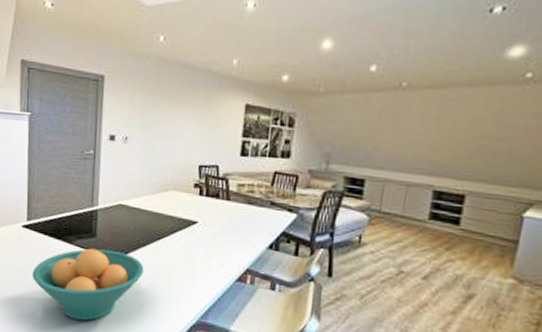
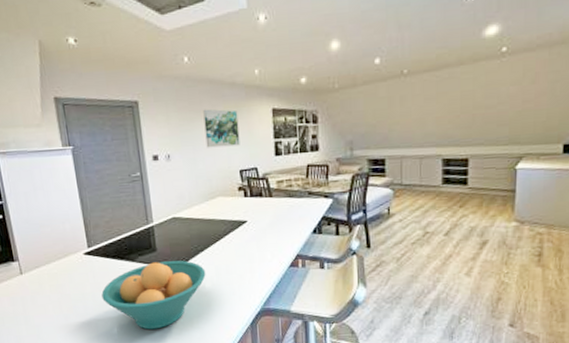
wall art: none [167,94,208,139] -> present [203,109,240,148]

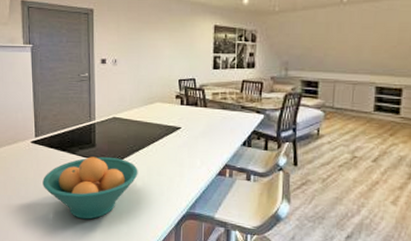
wall art: present [203,109,240,148] -> none [150,21,182,57]

